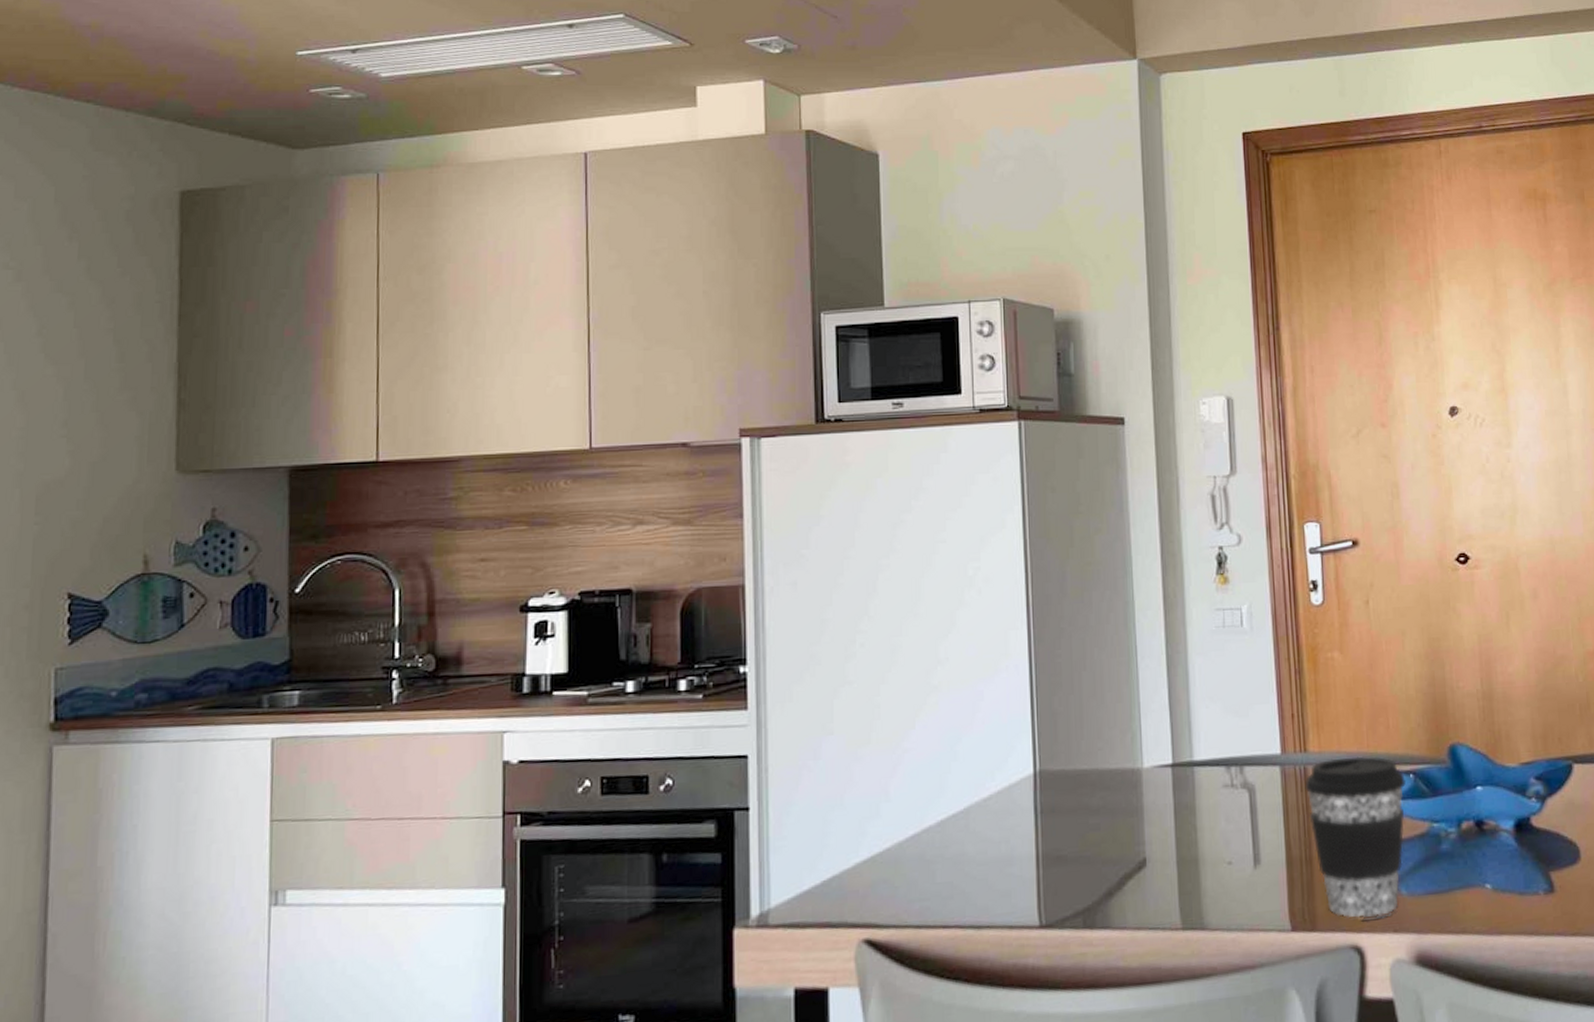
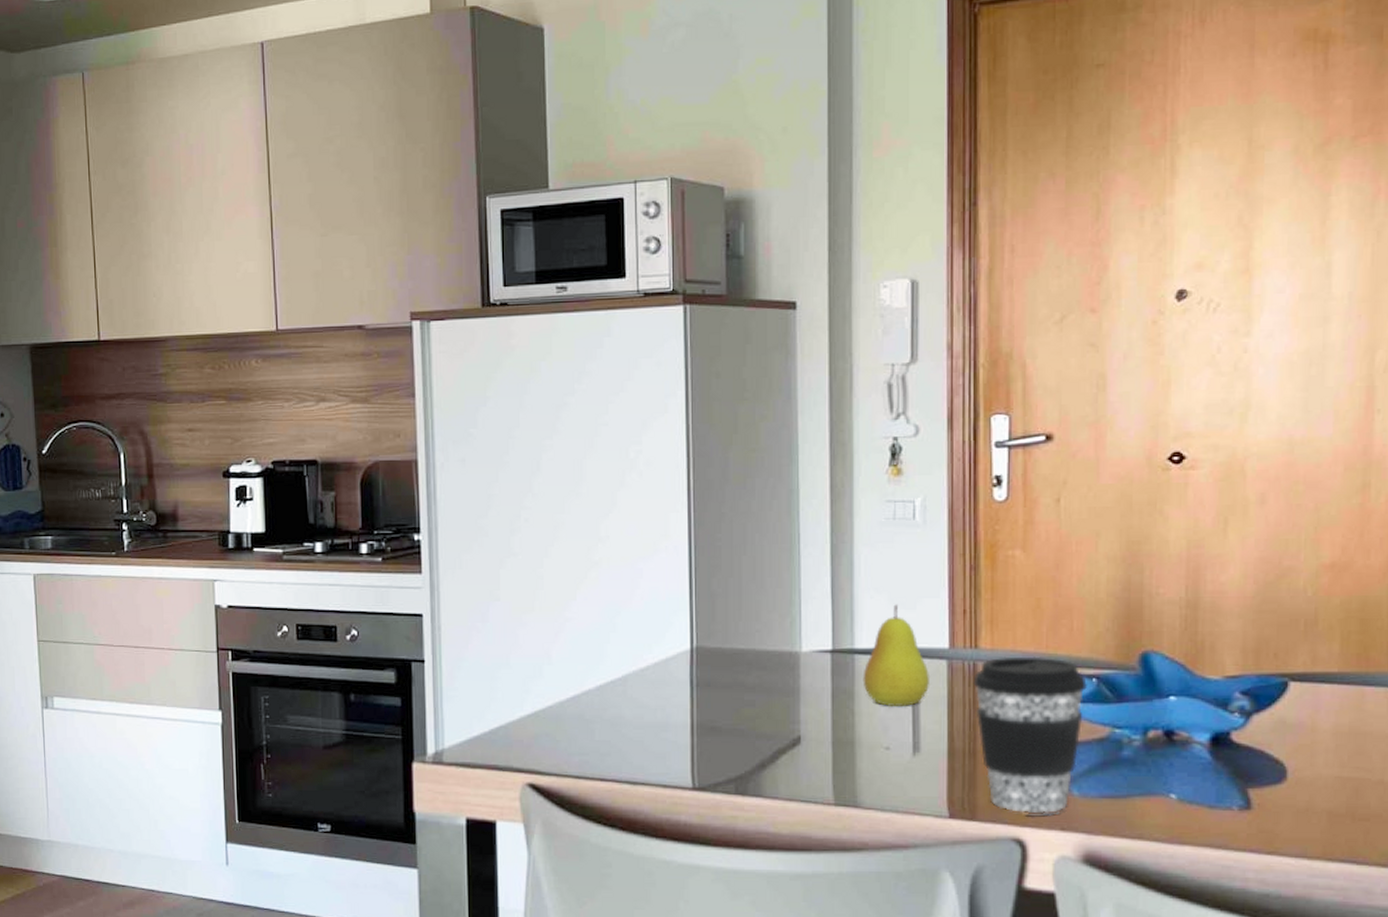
fruit: none [1202,712,1266,820] -> present [863,604,931,707]

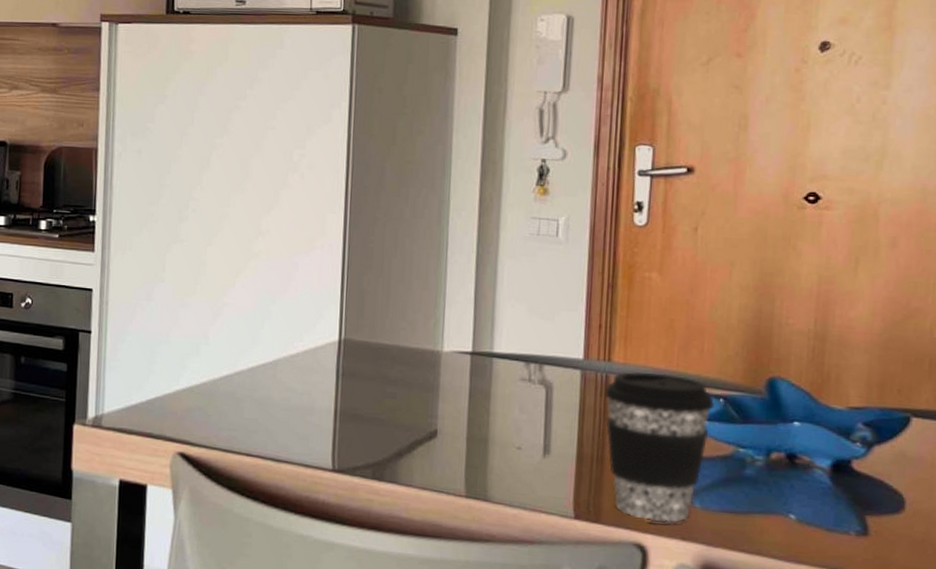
fruit: present [863,604,931,707] -> none [499,314,564,410]

